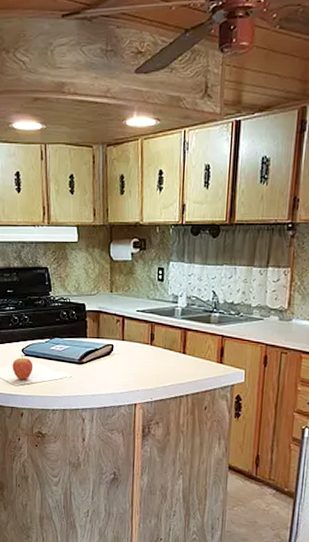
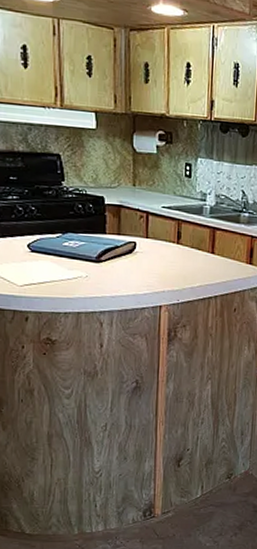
fruit: present [12,354,33,381] -> none [15,249,41,280]

